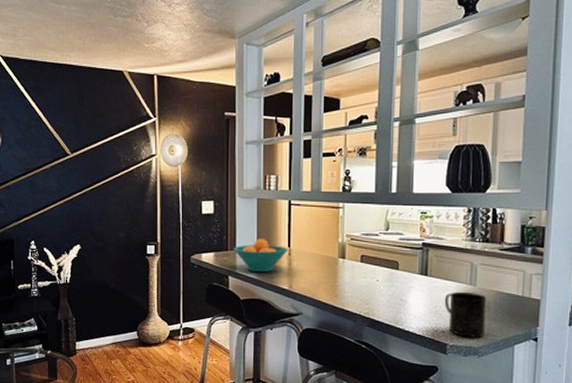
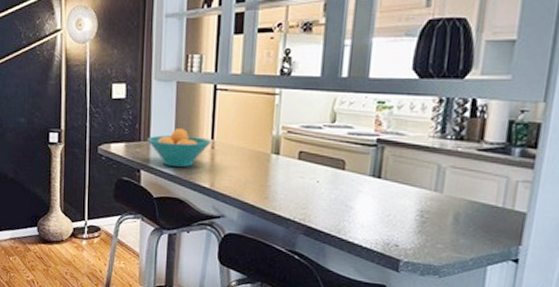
mug: present [444,291,487,338] -> none [400,198,456,255]

